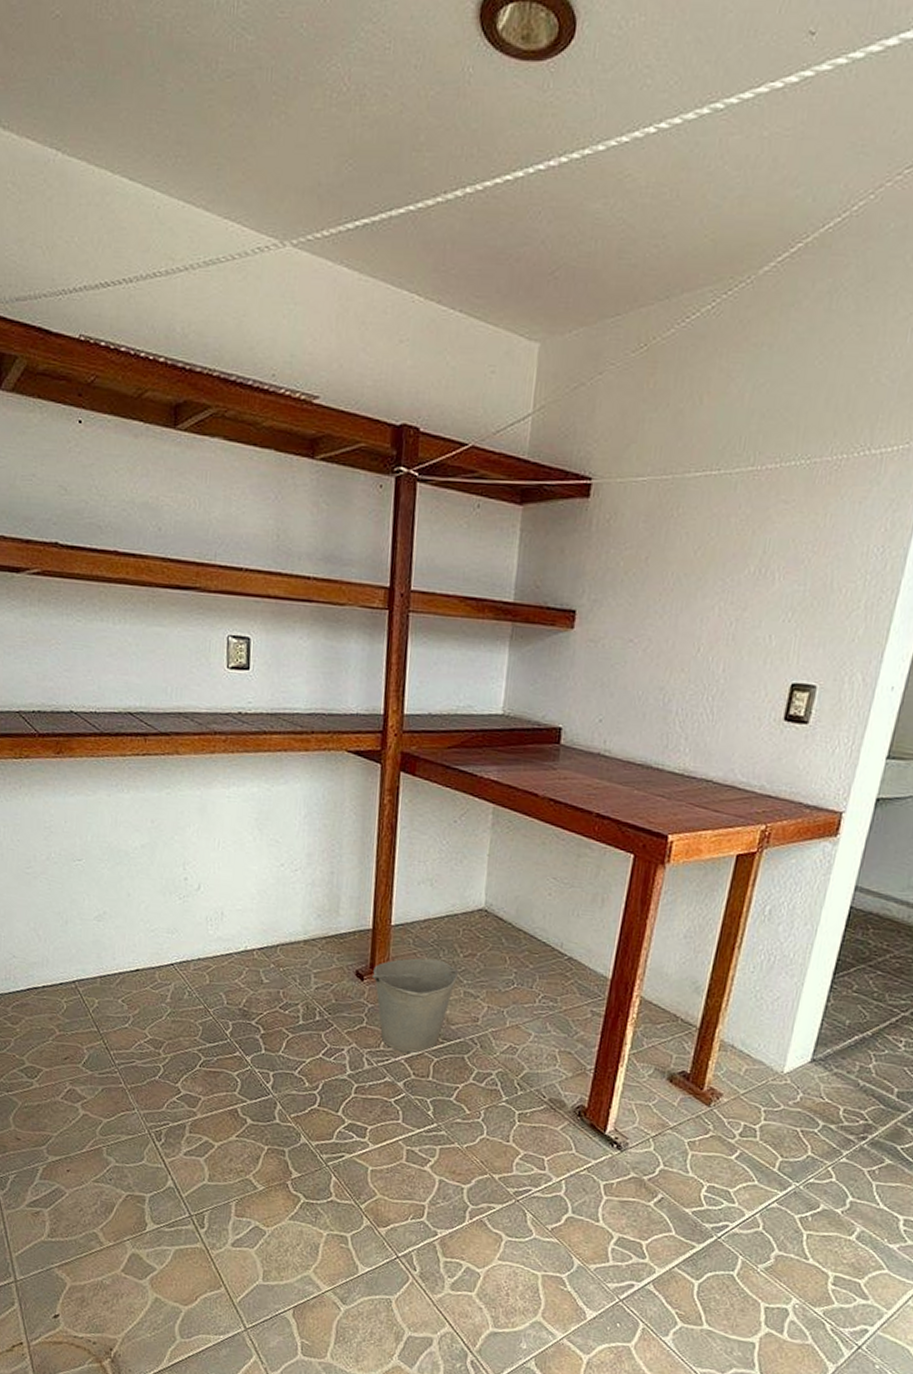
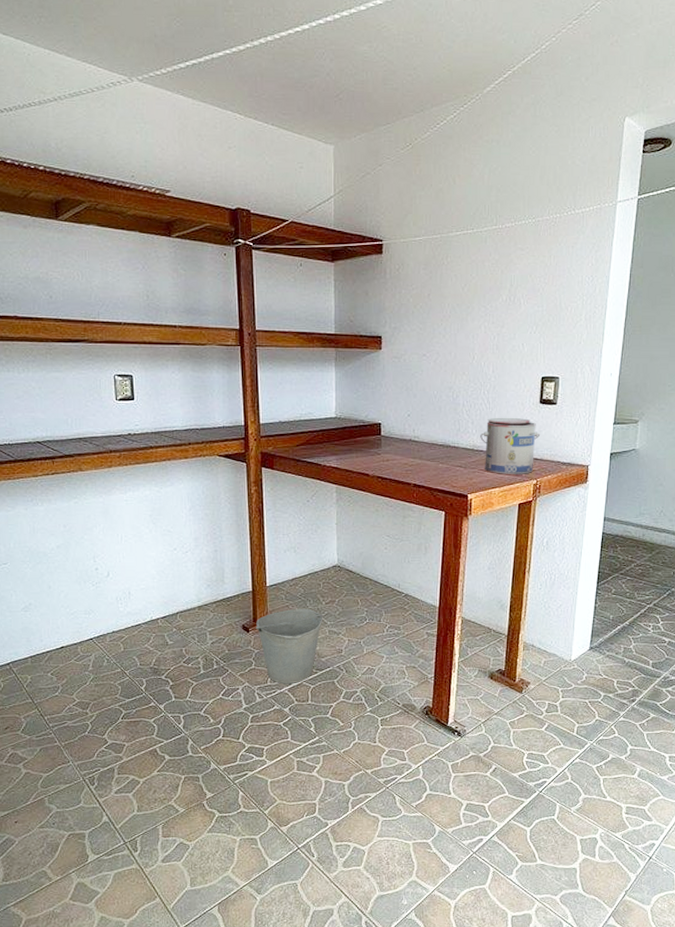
paint can: none [695,734,780,816] -> present [480,417,541,474]

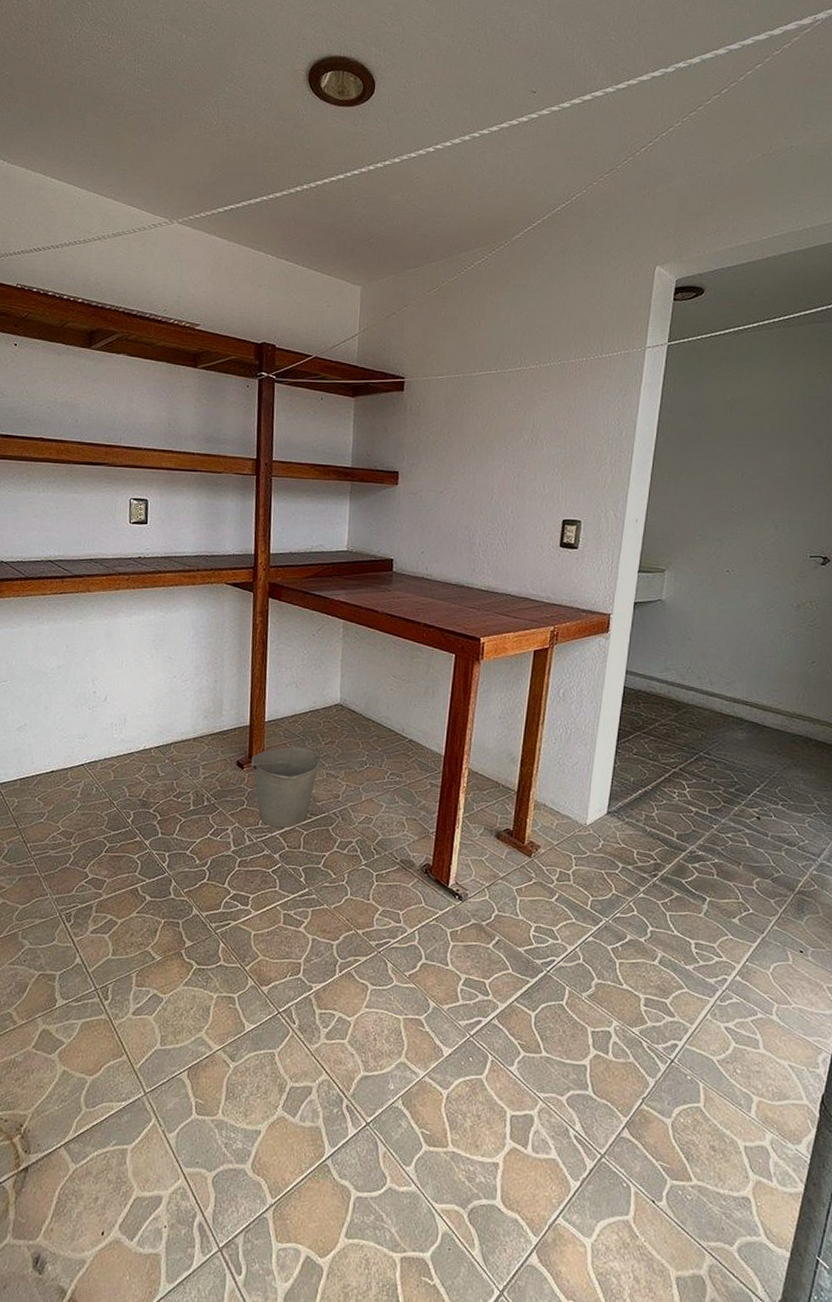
paint can: present [480,417,541,474] -> none [496,559,560,620]

